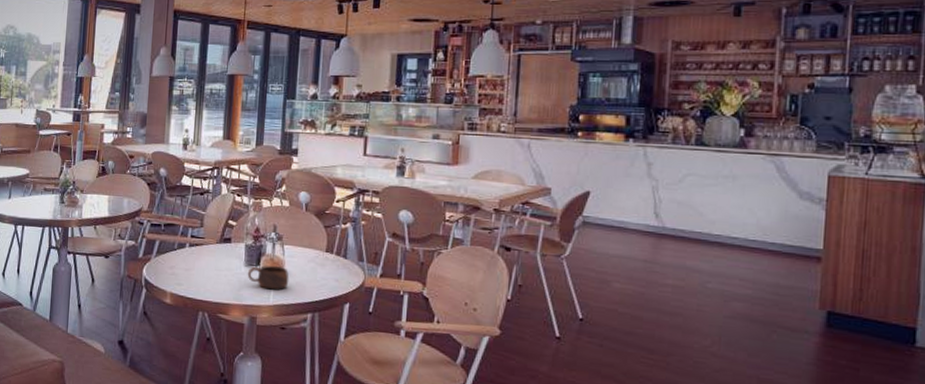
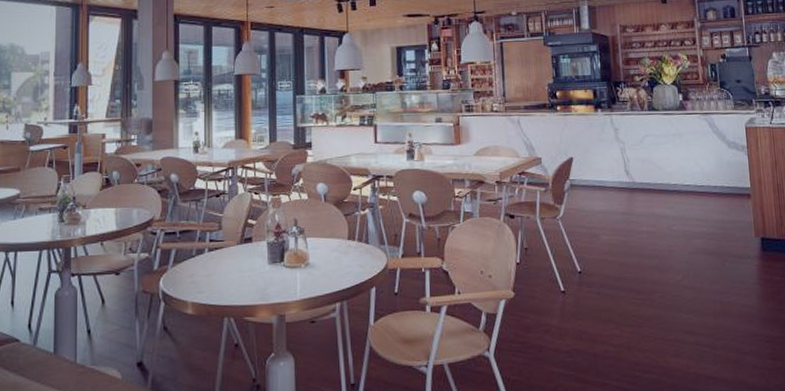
cup: present [247,265,289,290] -> none [271,259,315,285]

